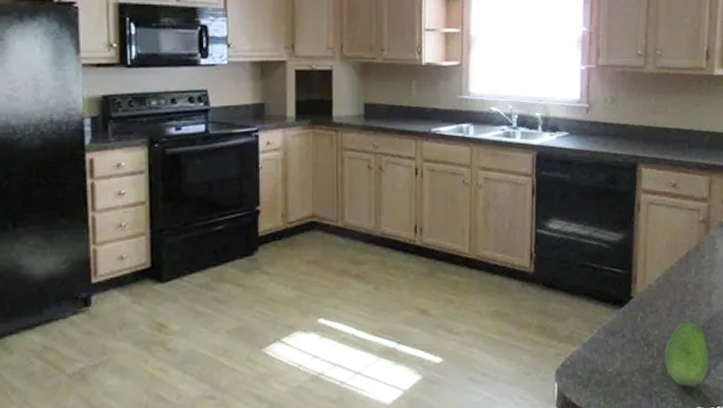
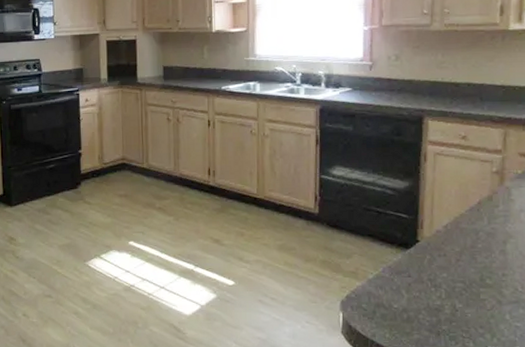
fruit: present [664,321,710,387] -> none [453,267,504,329]

